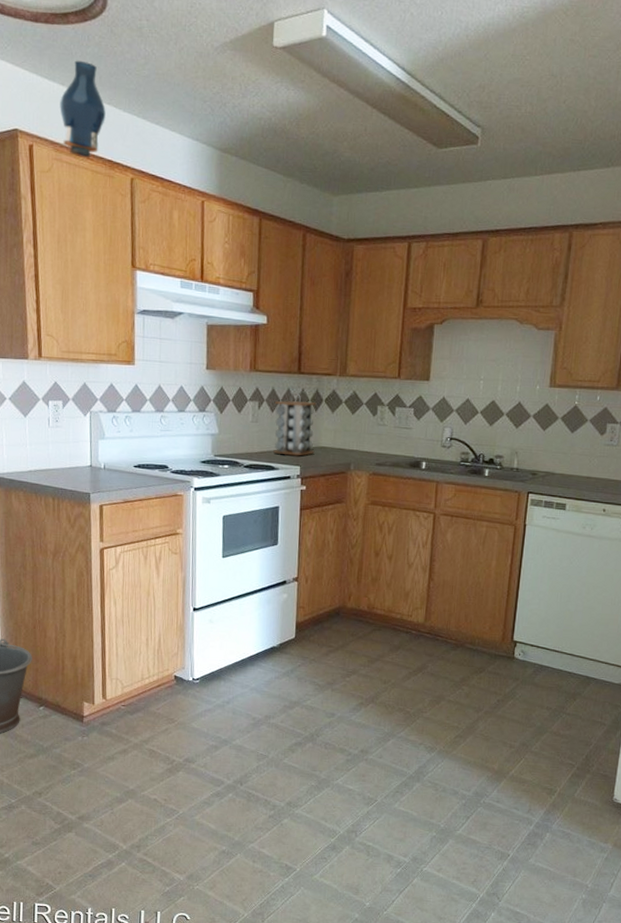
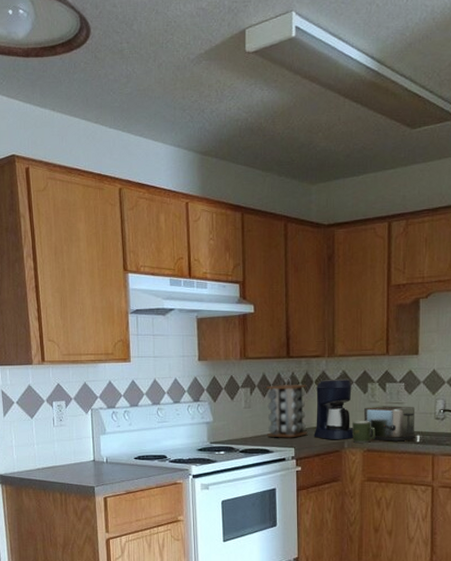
vase: present [59,60,106,158] -> none [51,86,93,174]
coffee maker: none [320,398,362,462] -> present [314,379,354,440]
mug: none [359,443,383,466] -> present [352,421,376,443]
toaster: none [371,429,423,467] -> present [363,406,416,441]

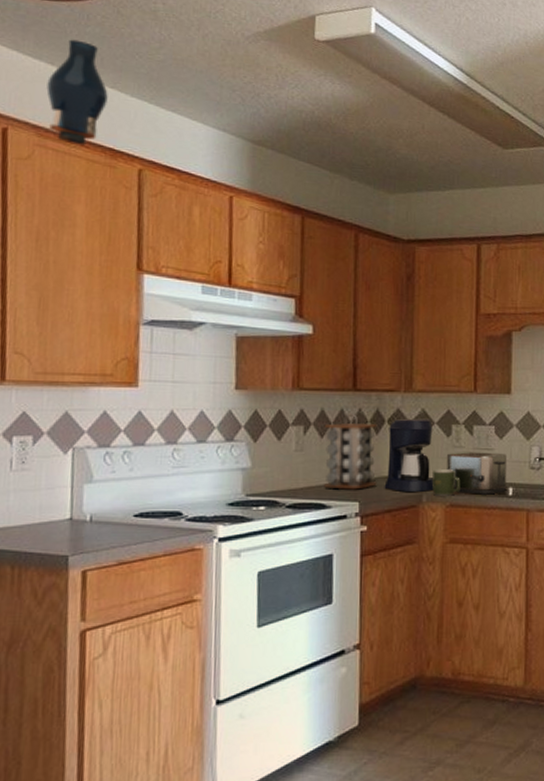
vase: none [51,86,93,174] -> present [46,39,108,145]

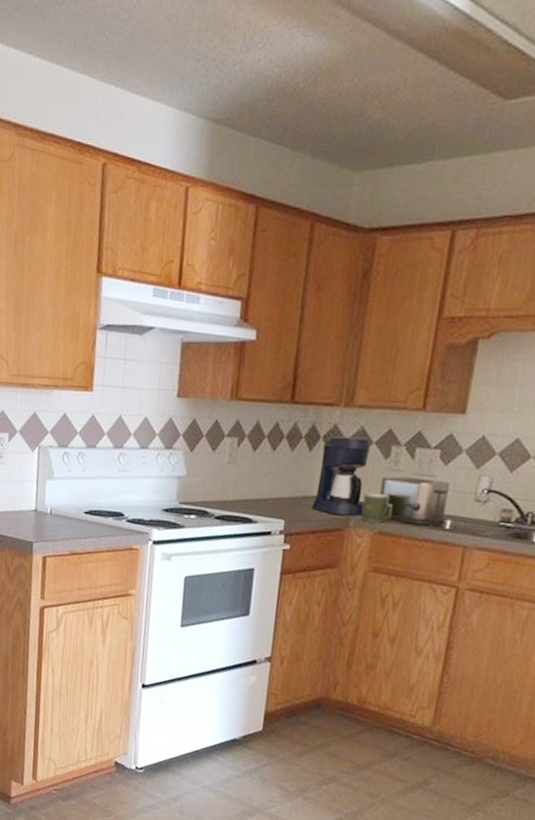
vase: present [46,39,108,145] -> none [25,21,79,141]
spice rack: present [324,412,378,490] -> none [252,426,312,508]

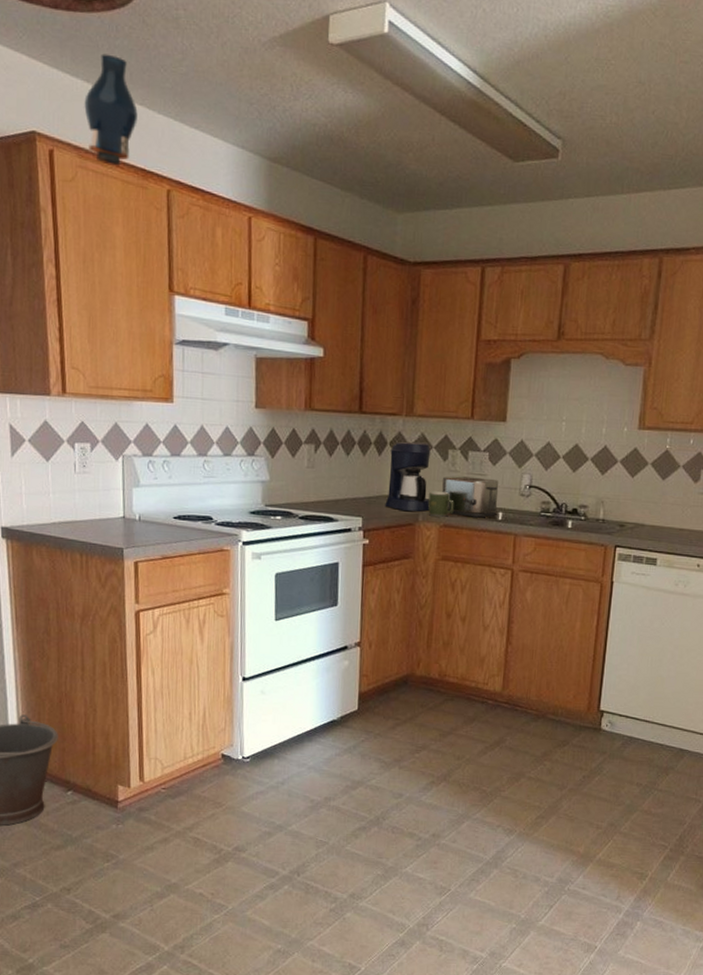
vase: none [25,21,79,141] -> present [84,53,138,166]

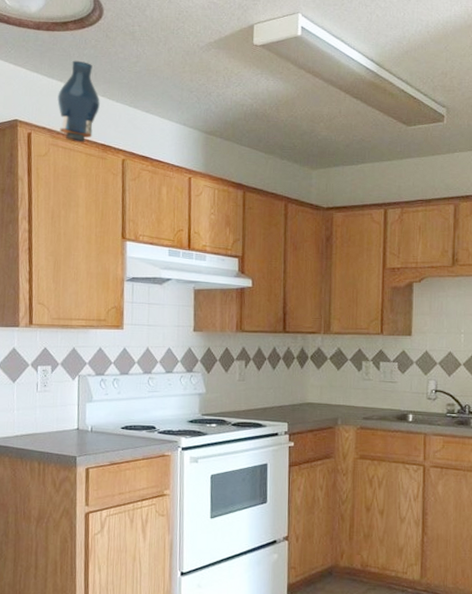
coffee maker: present [385,441,431,512] -> none [307,355,348,417]
mug: present [428,491,454,517] -> none [346,398,369,420]
toaster: present [441,476,499,518] -> none [357,384,408,420]

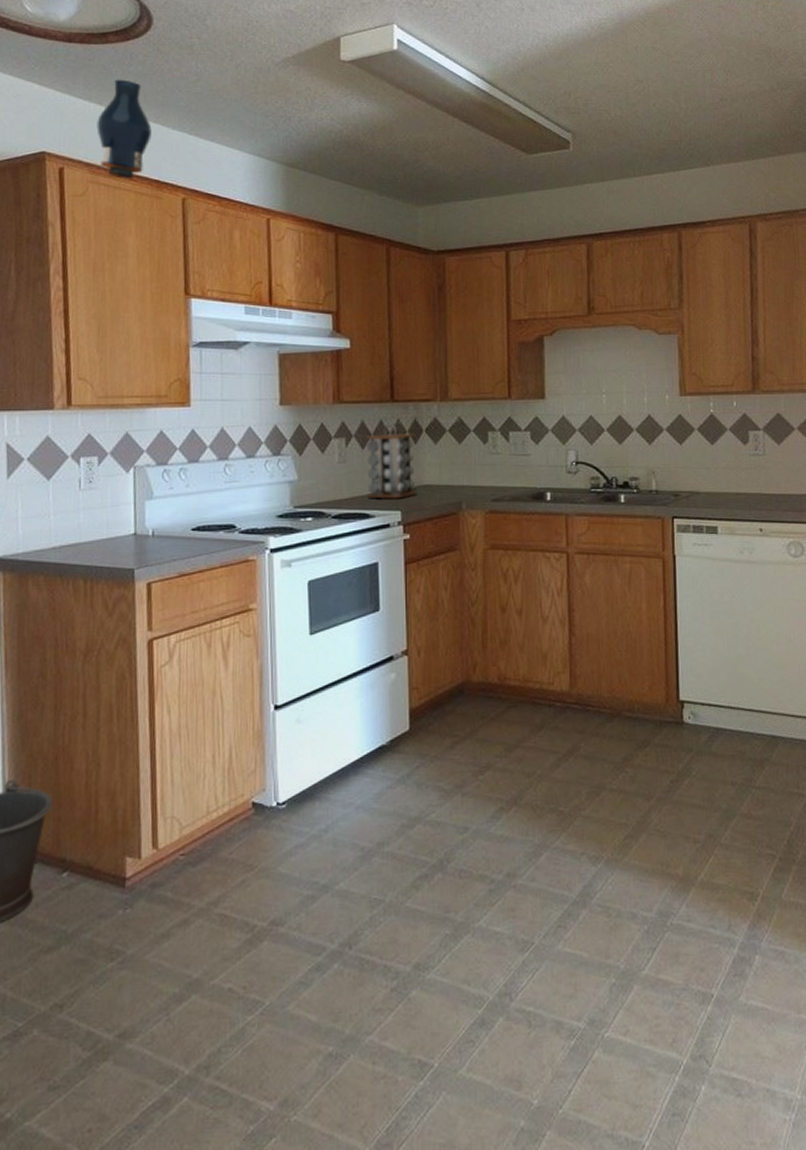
spice rack: none [260,350,302,413] -> present [364,423,418,499]

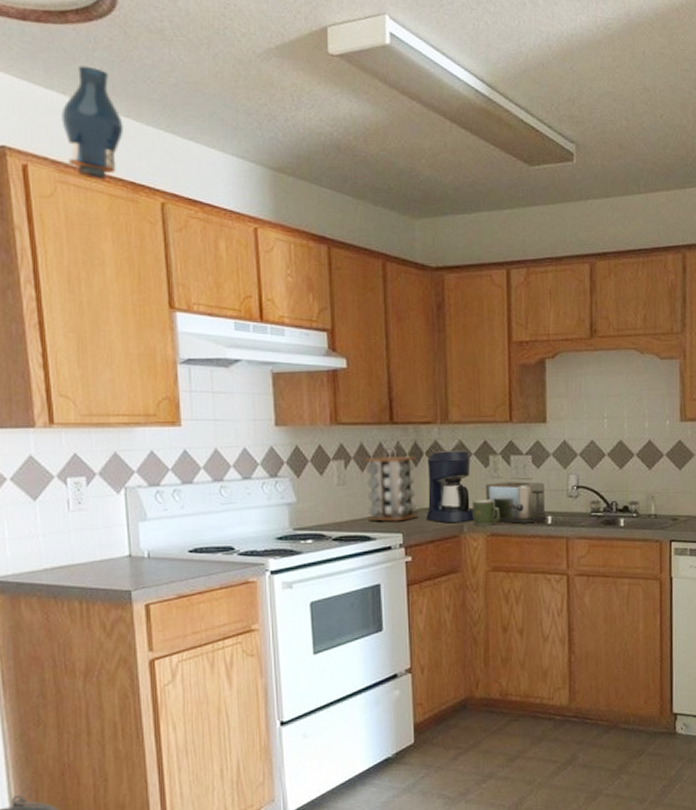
coffee maker: none [424,426,473,501] -> present [426,450,474,524]
mug: none [471,476,499,503] -> present [473,500,500,526]
toaster: none [483,458,545,501] -> present [485,482,546,524]

